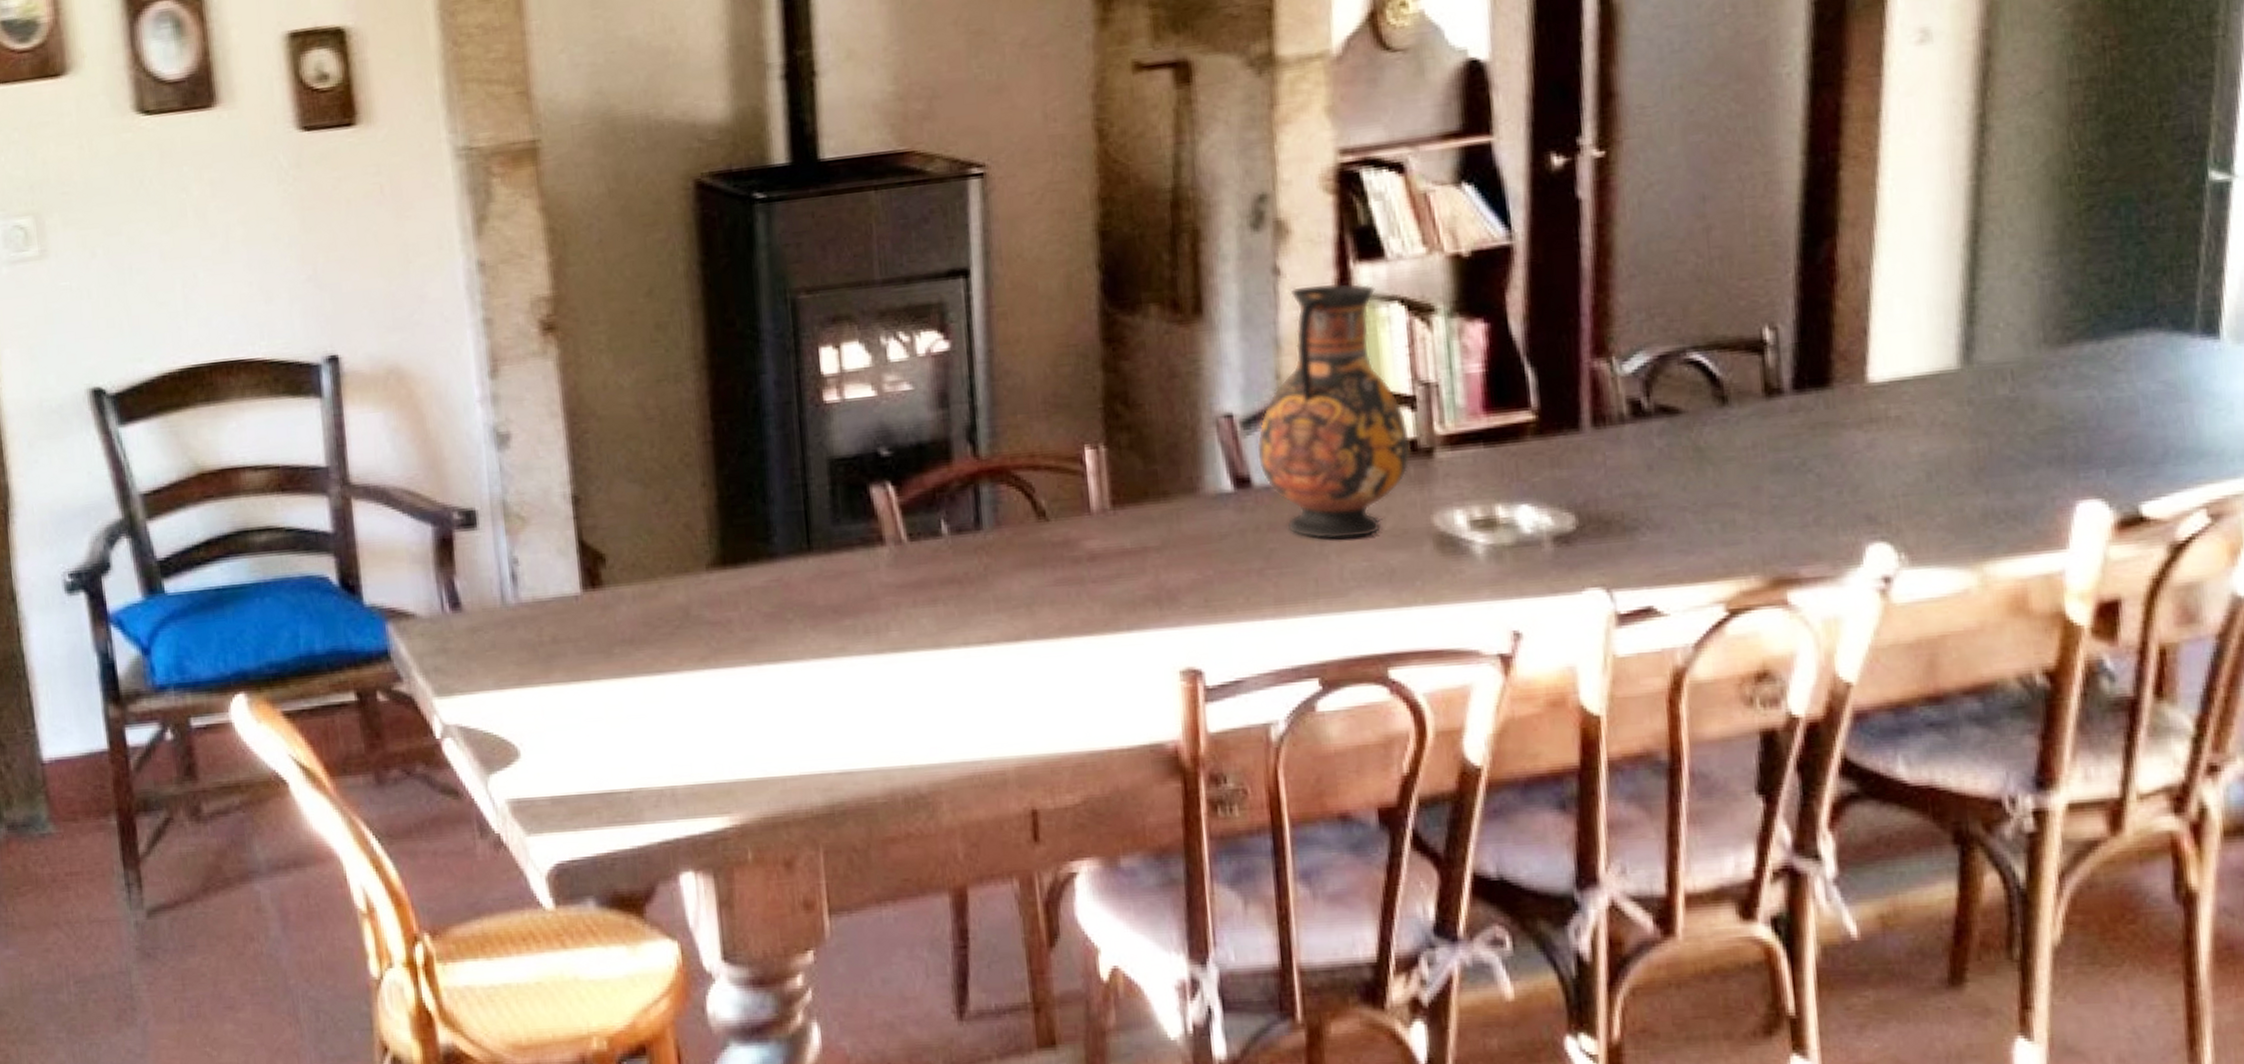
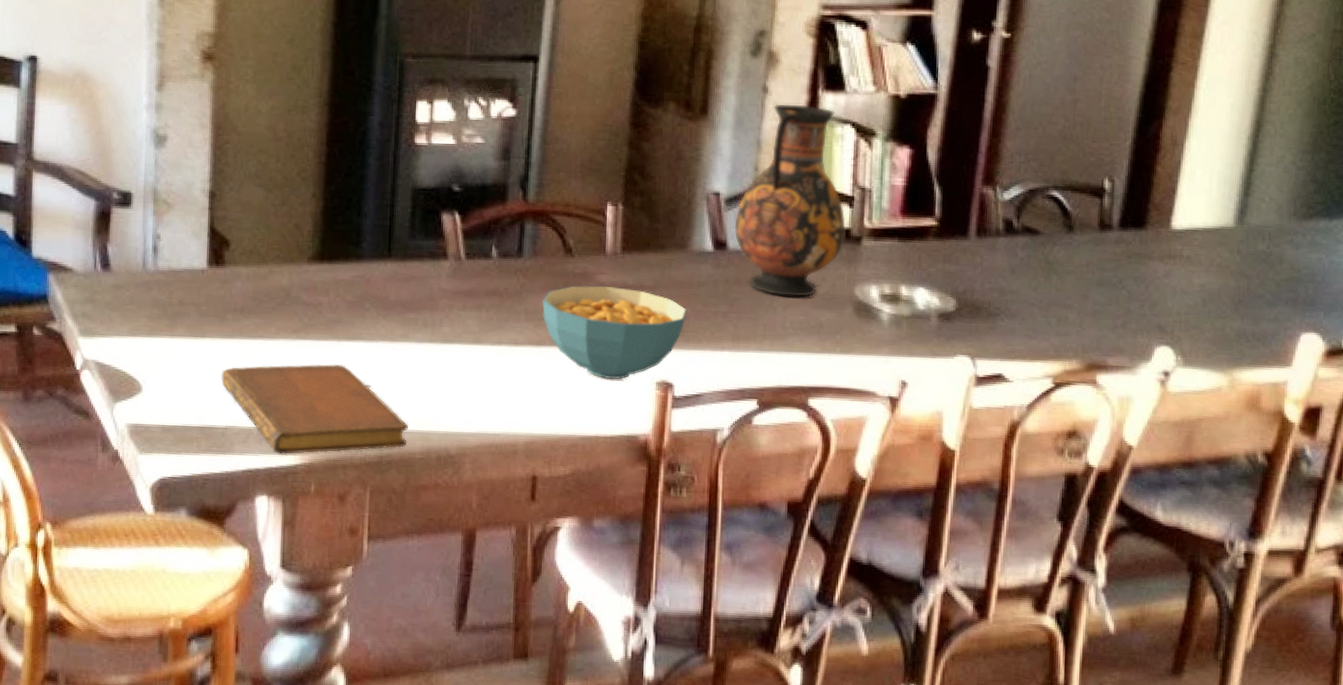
notebook: none [615,694,863,817] -> present [221,363,409,454]
cereal bowl: none [1015,553,1209,674] -> present [542,285,687,380]

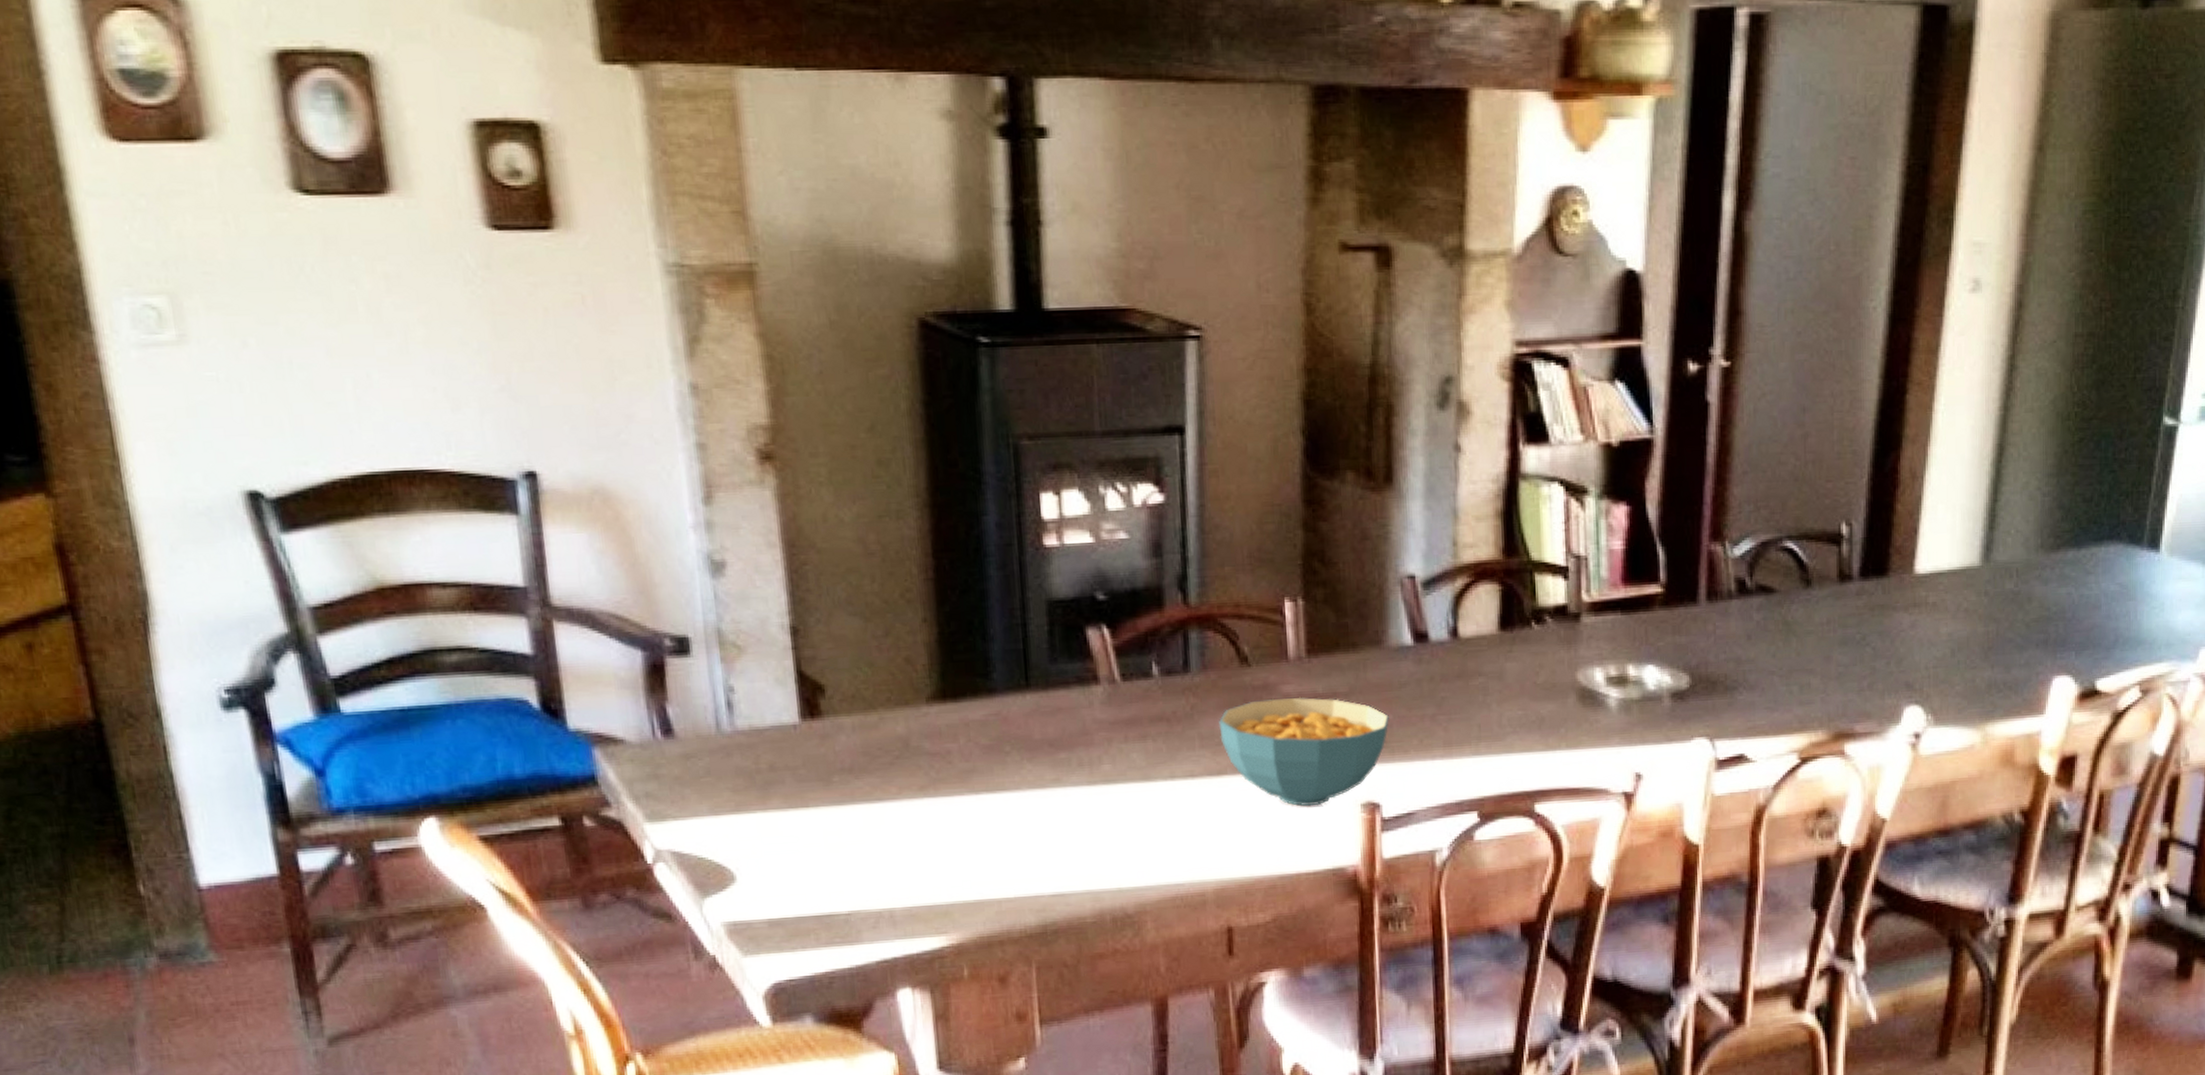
notebook: present [221,363,409,454] -> none [834,822,1074,937]
vase: present [733,104,847,298] -> none [1434,462,1563,691]

